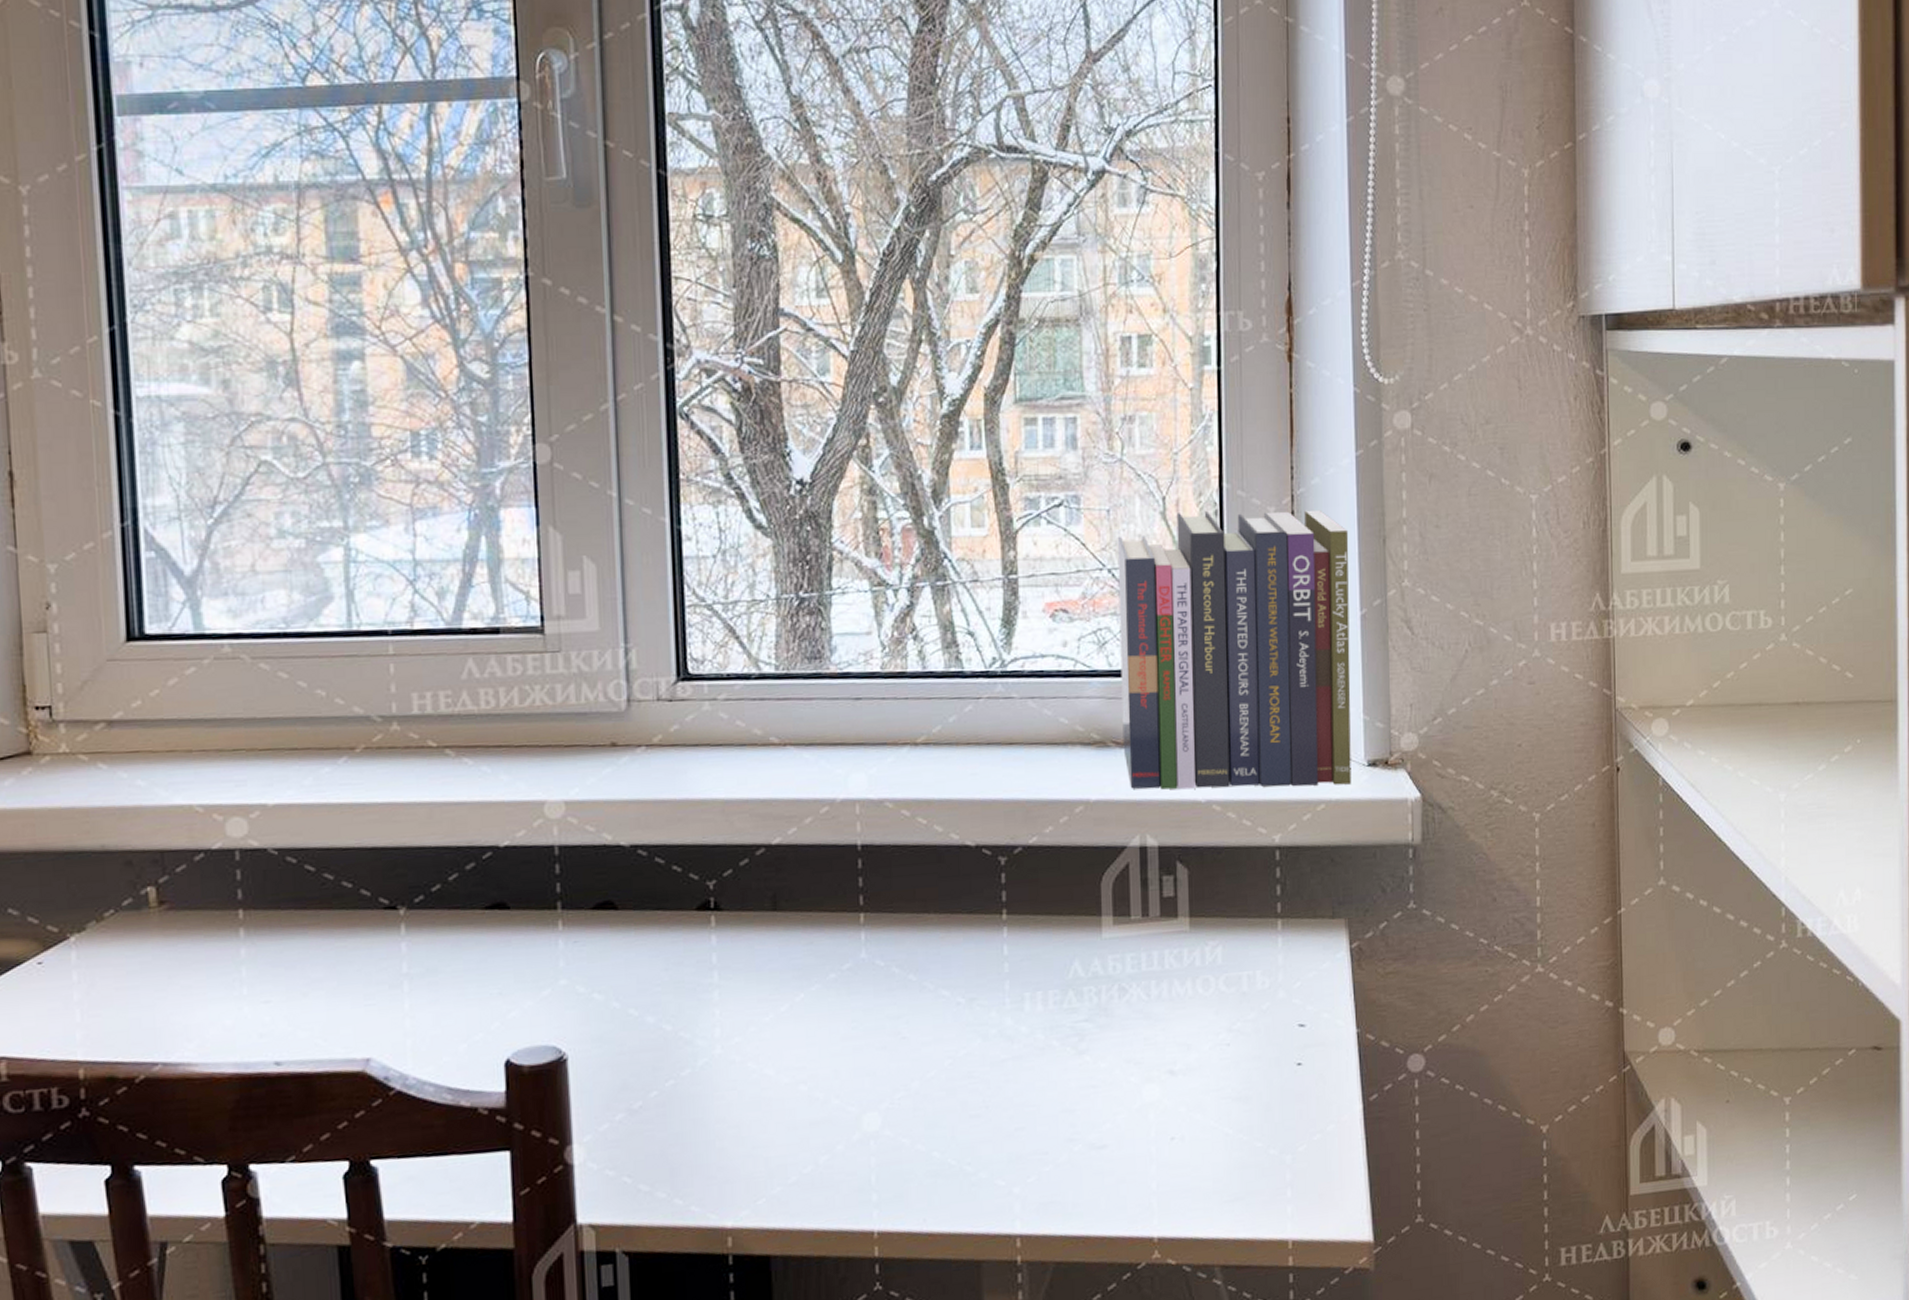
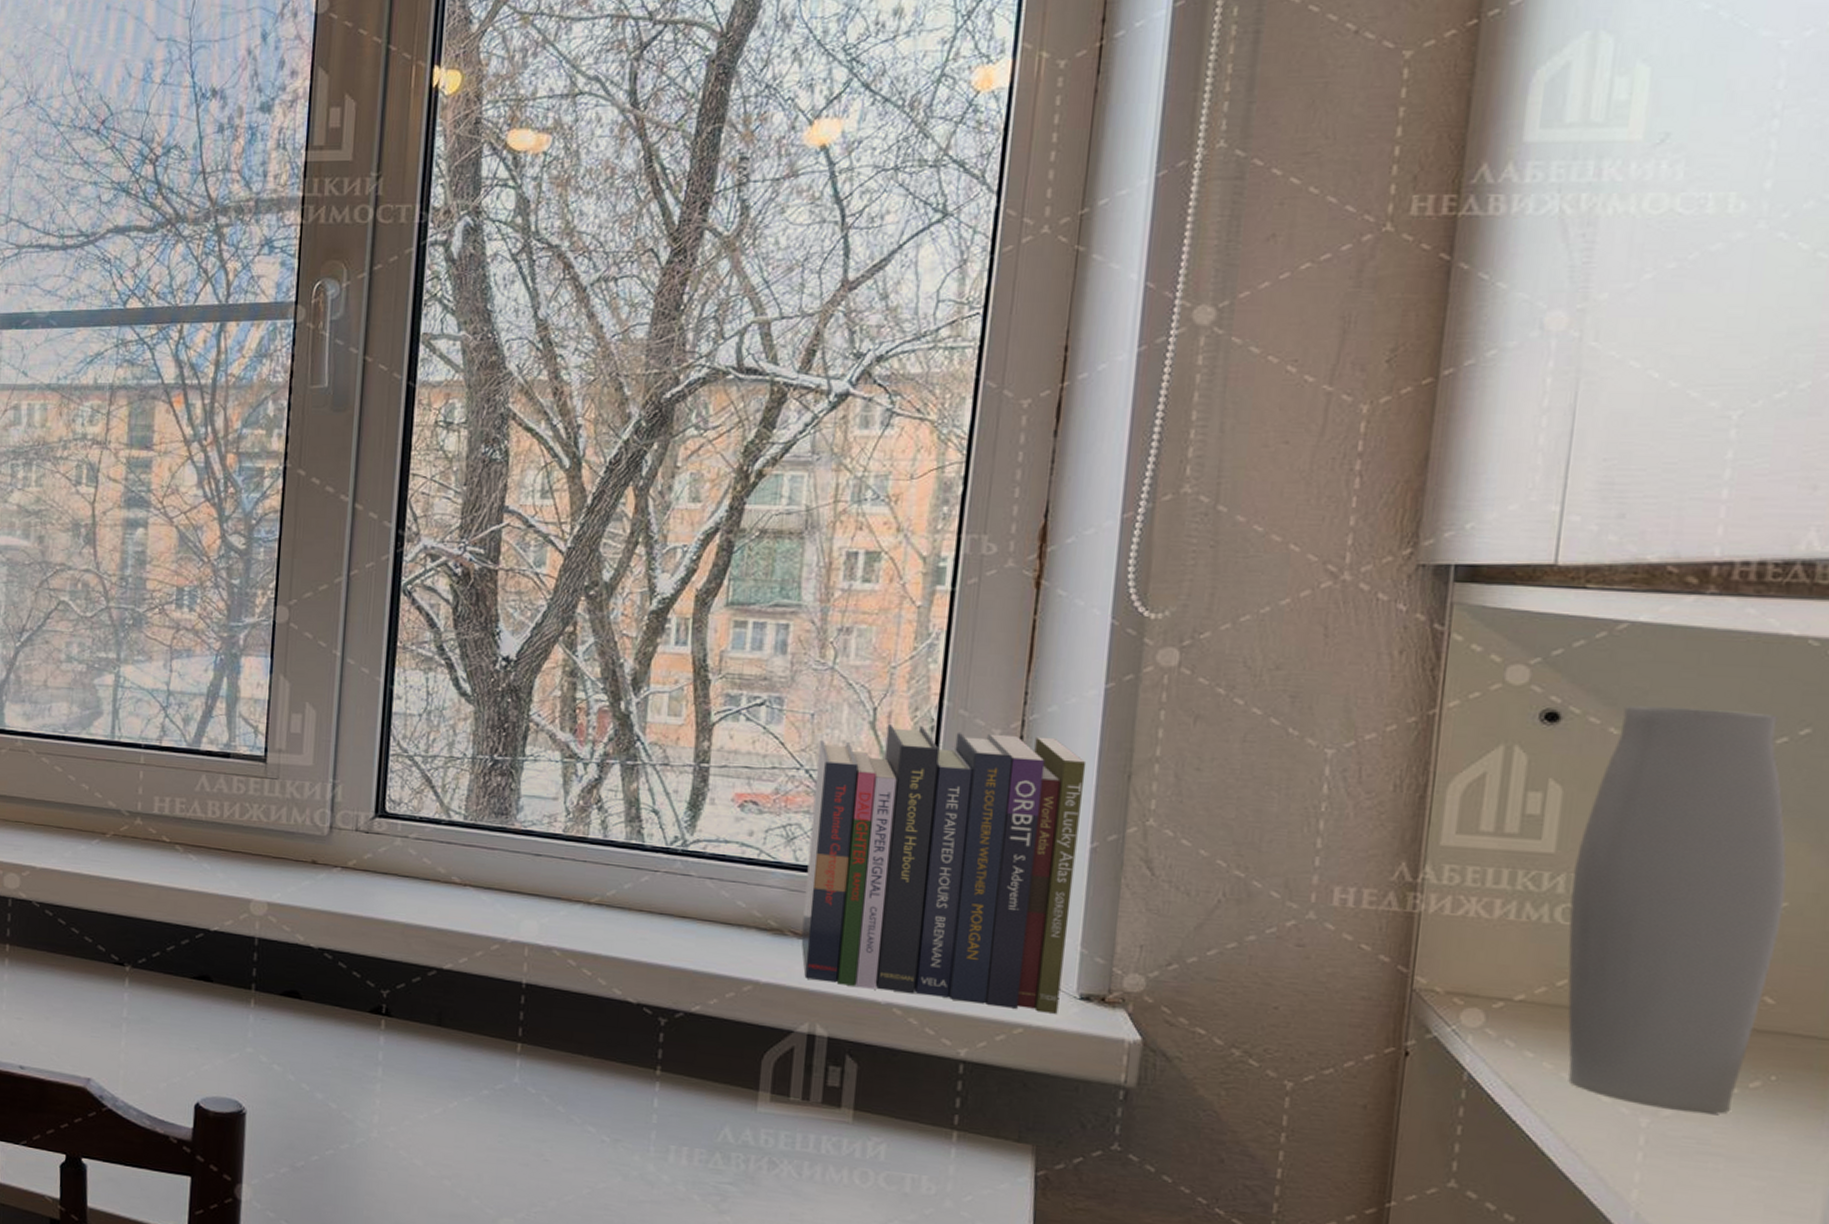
vase: none [1715,427,1850,783] -> present [1567,705,1787,1115]

